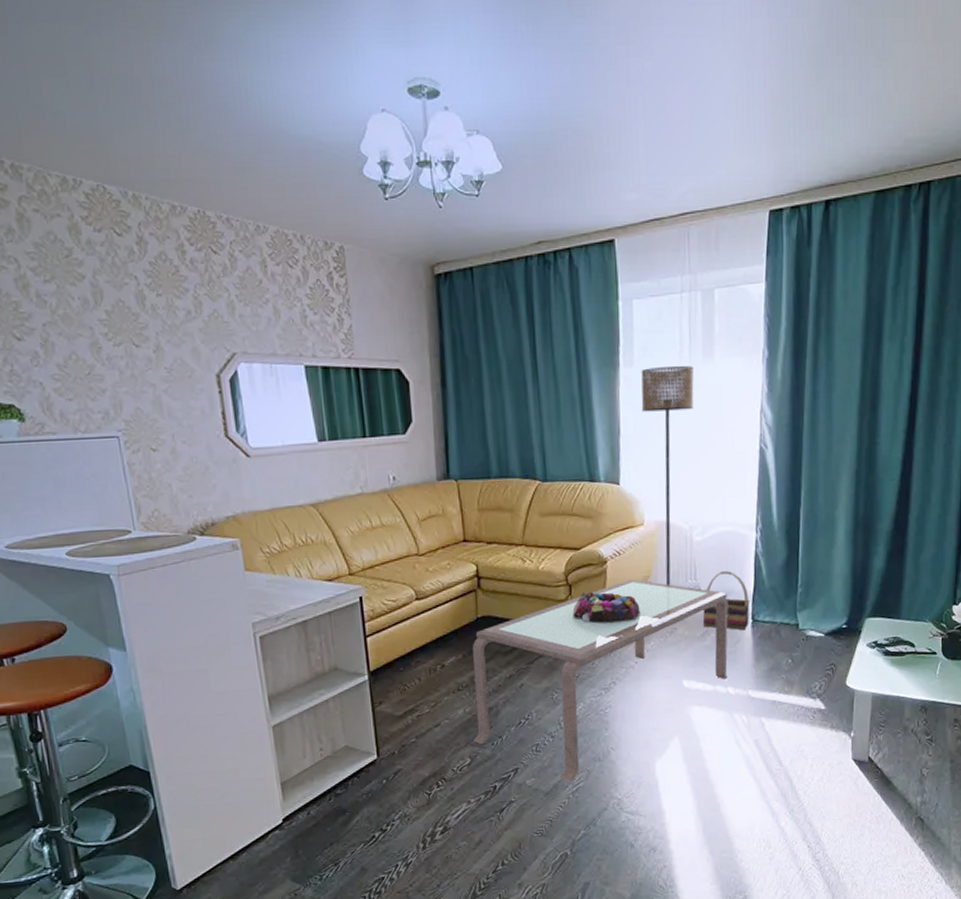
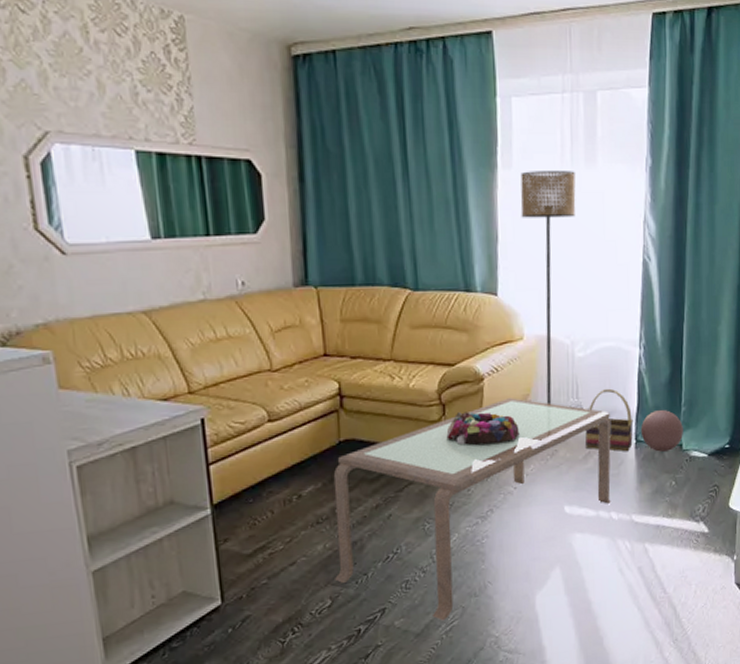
ball: none [757,590,800,631] -> present [640,409,683,452]

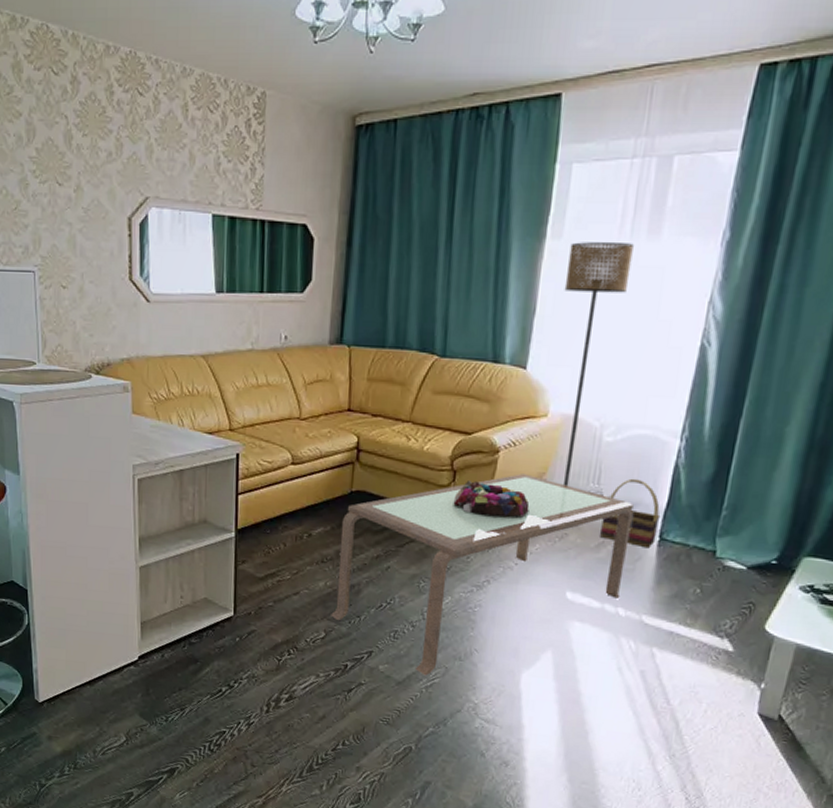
ball: present [640,409,683,452] -> none [666,509,721,556]

